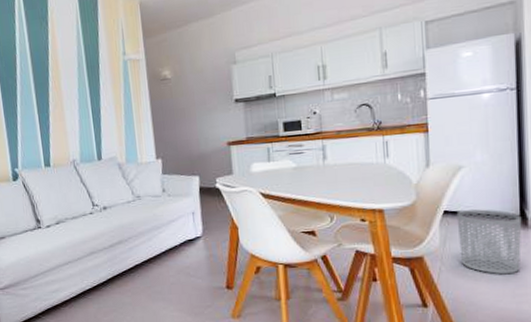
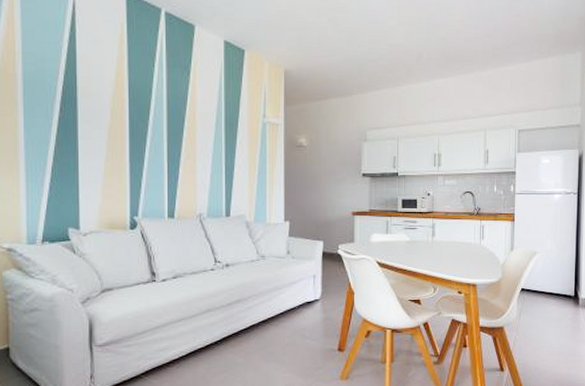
waste bin: present [456,209,522,275] -> none [530,289,575,344]

